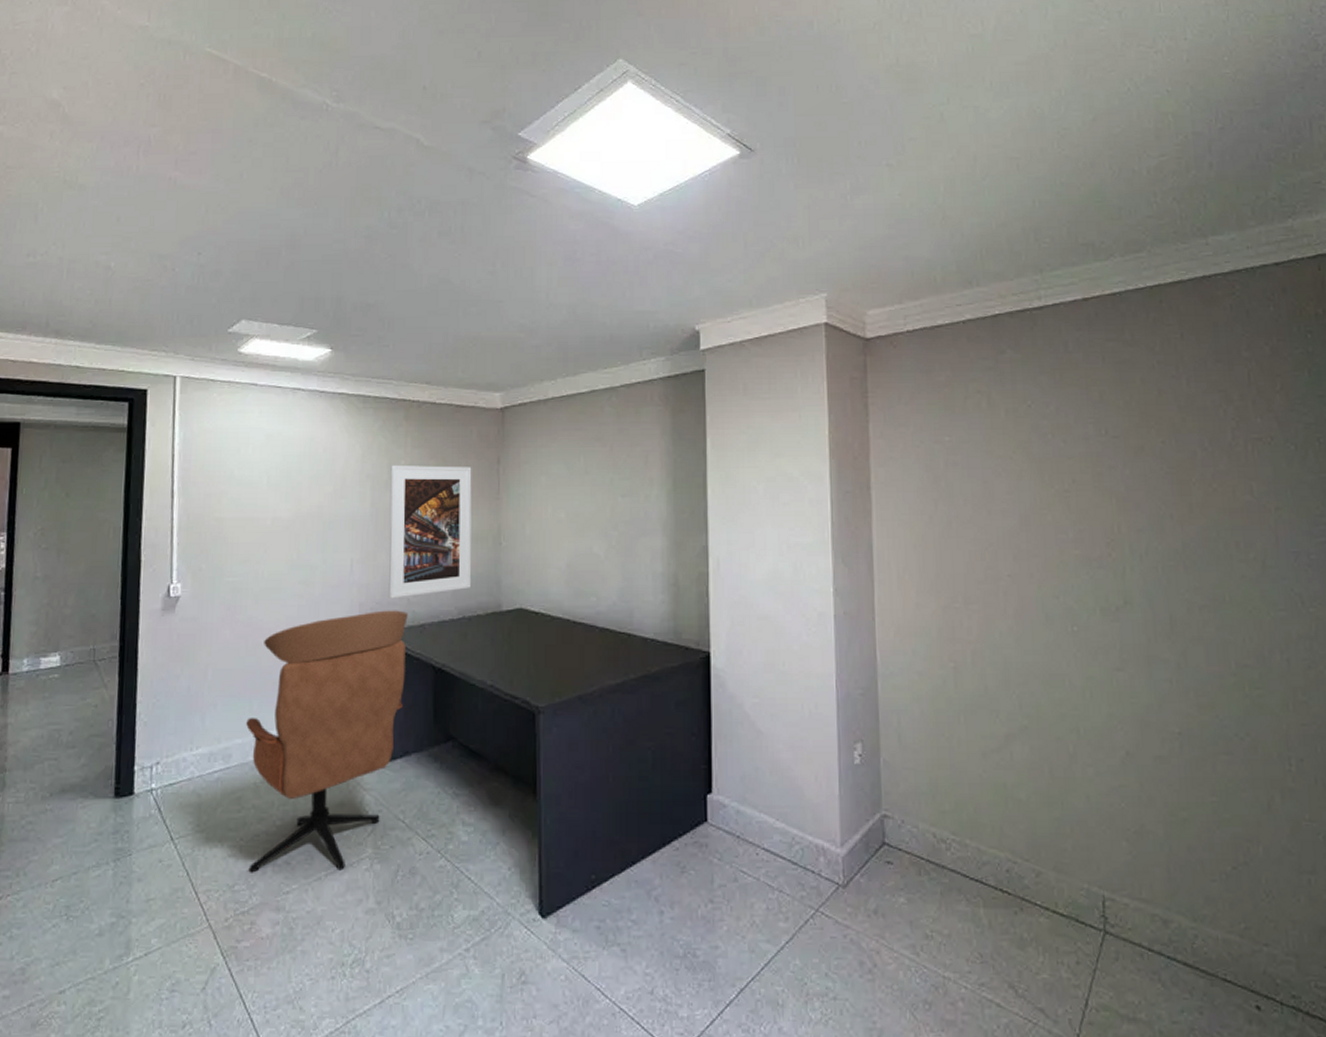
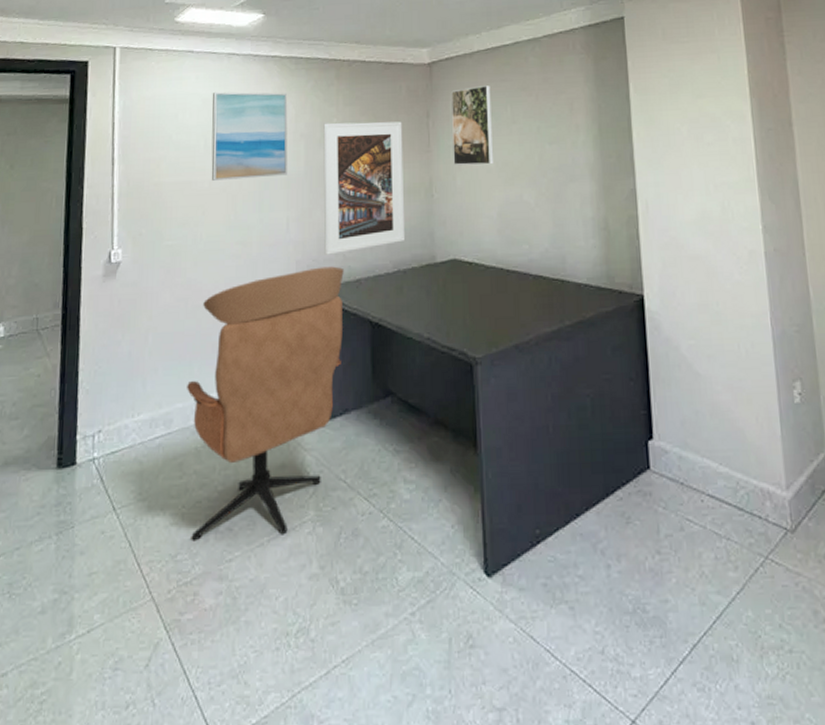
wall art: none [273,427,355,518] -> present [211,91,288,181]
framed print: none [523,434,565,515] -> present [451,85,494,165]

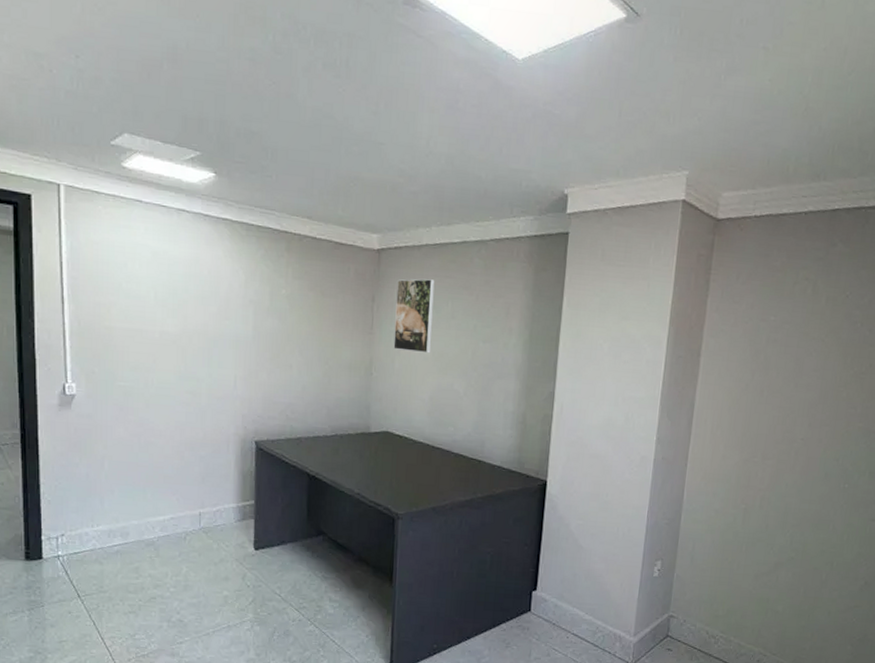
office chair: present [187,266,344,542] -> none [141,423,286,629]
wall art: present [211,91,288,181] -> none [161,246,238,337]
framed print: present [323,121,406,255] -> none [269,292,348,414]

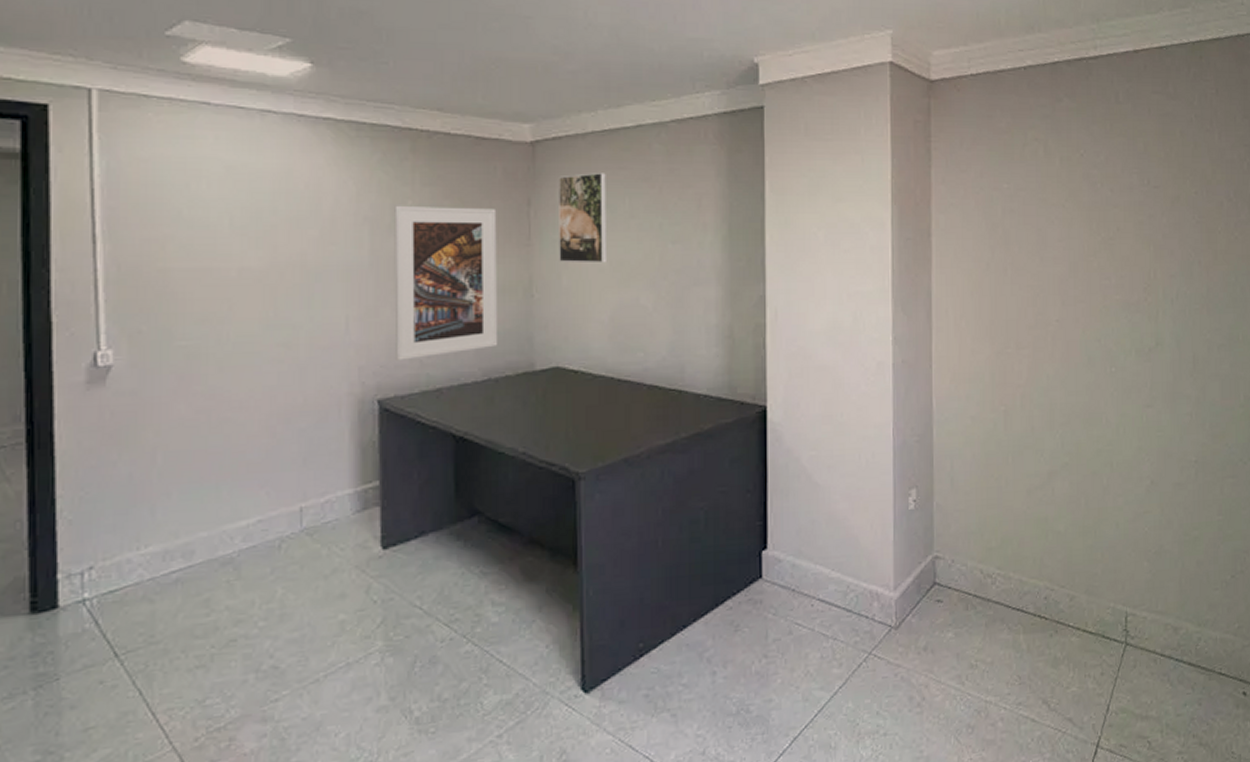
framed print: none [269,292,348,414] -> present [394,205,498,361]

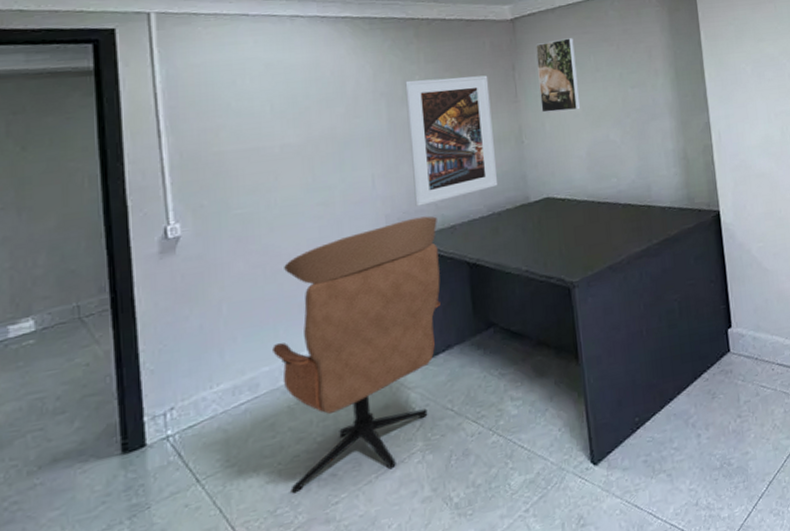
office chair: none [213,373,420,684] -> present [272,216,441,494]

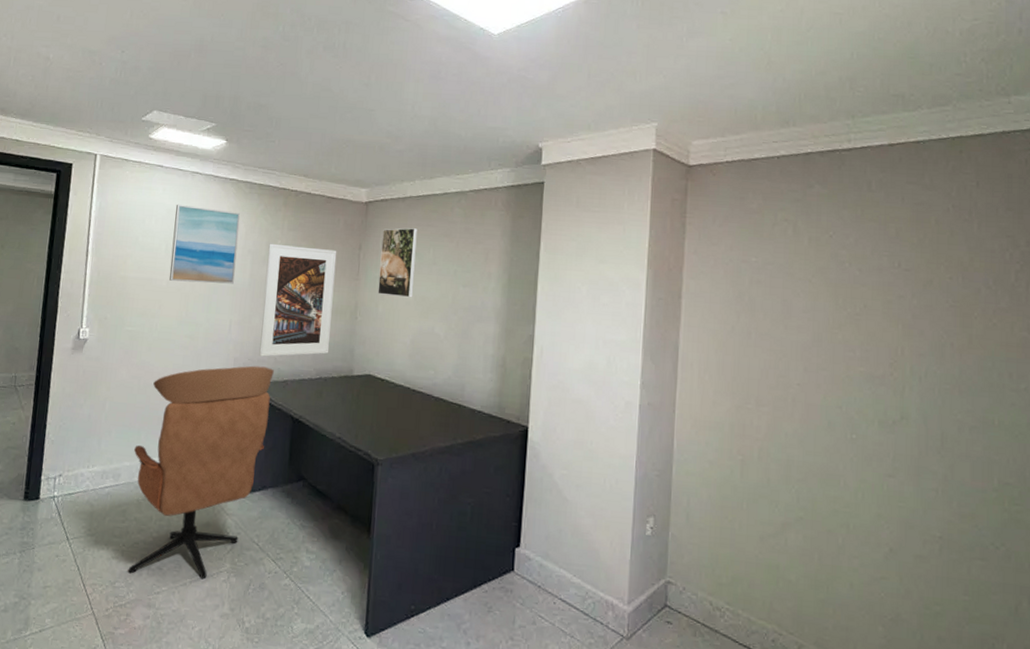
wall art: none [275,53,369,145] -> present [169,204,241,284]

